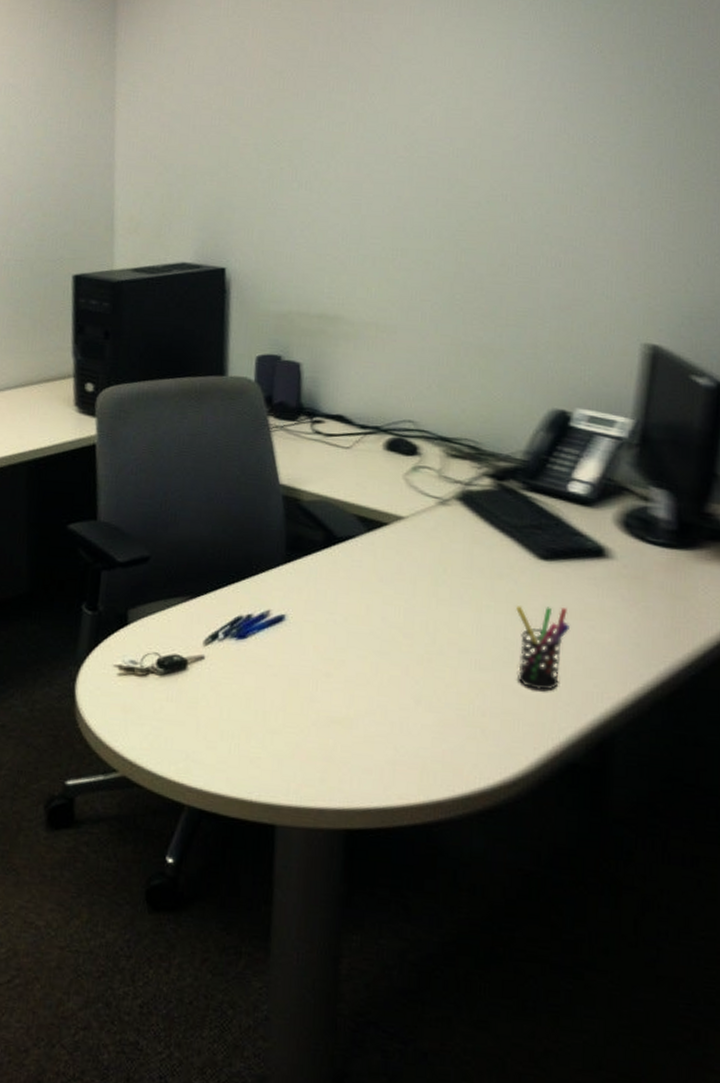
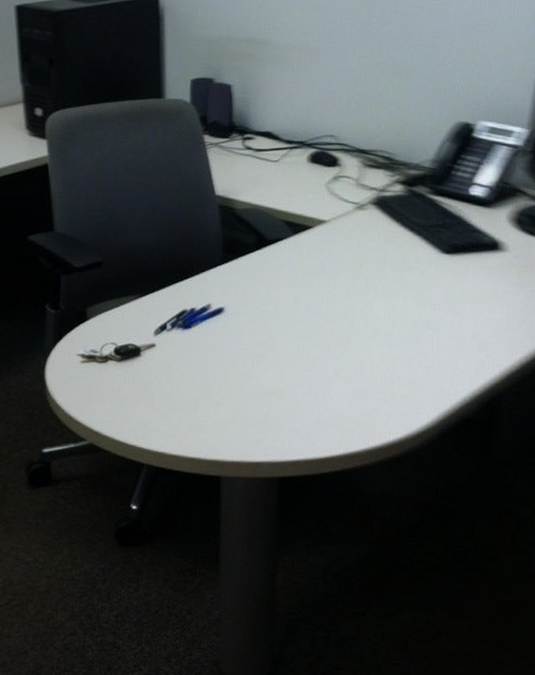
pen holder: present [516,606,571,691] -> none [422,293,468,362]

